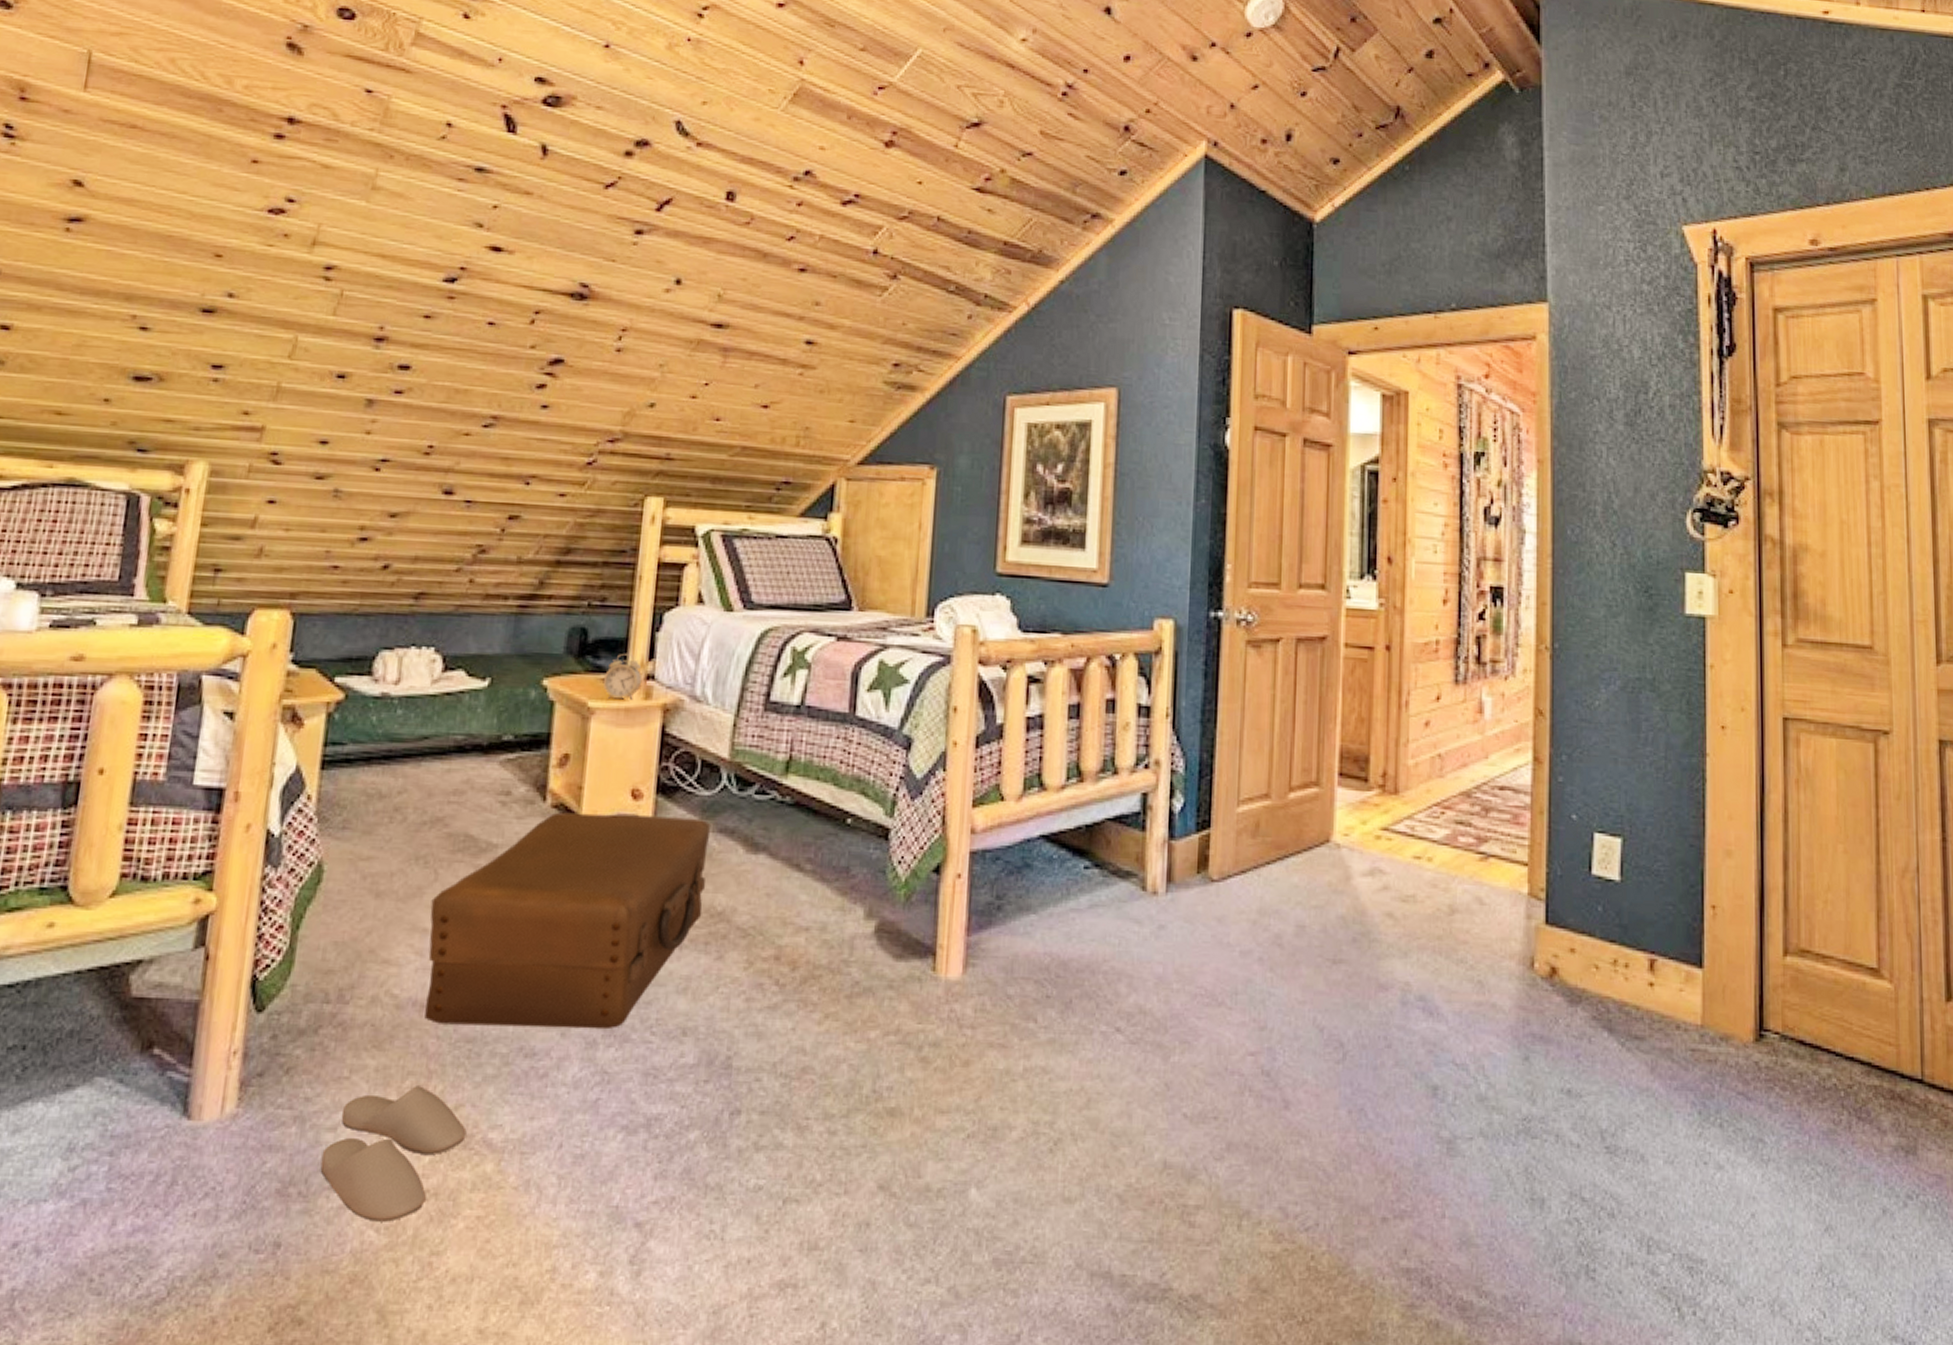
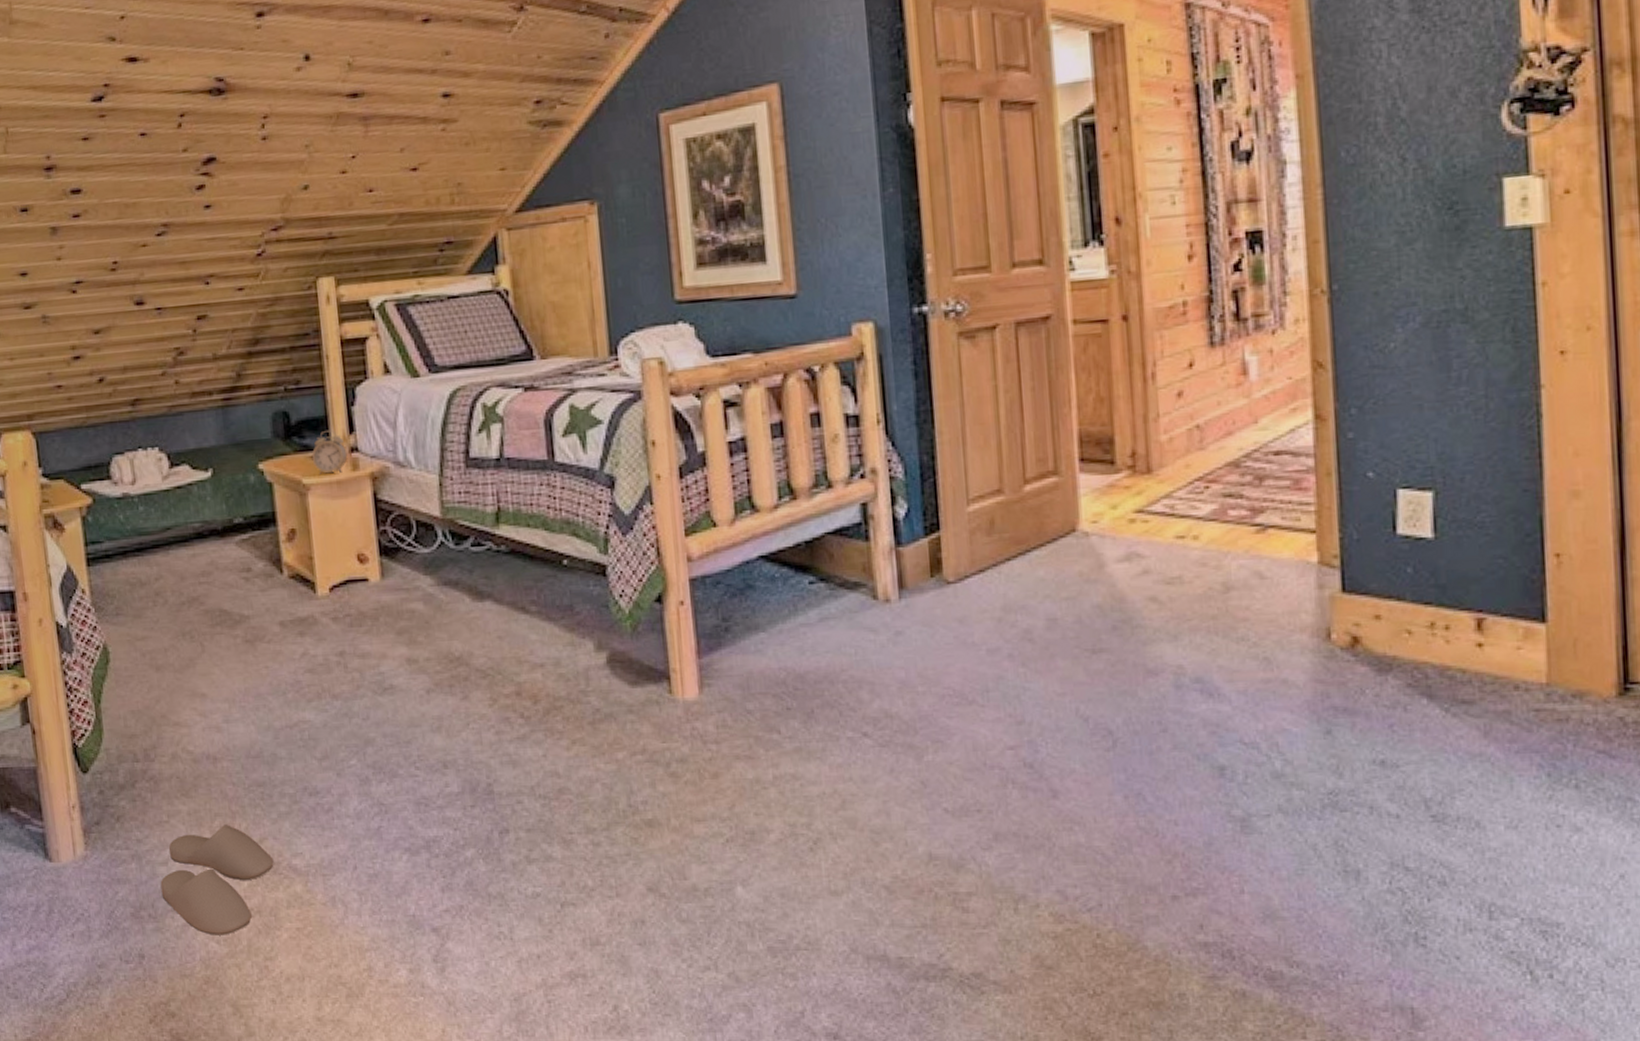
suitcase: present [424,812,711,1029] -> none [203,574,442,773]

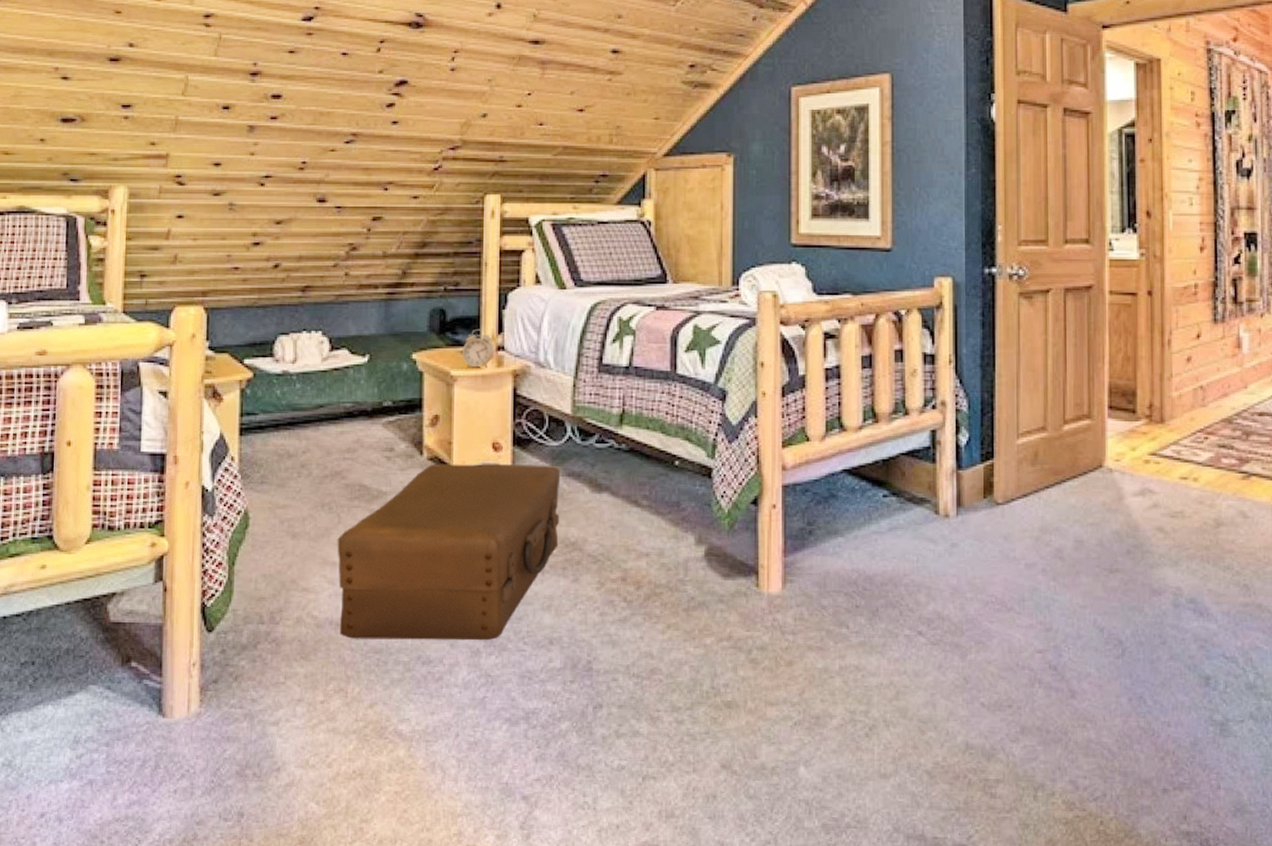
slippers: present [160,825,274,935] -> none [269,688,381,796]
suitcase: none [203,574,442,773] -> present [337,464,561,641]

